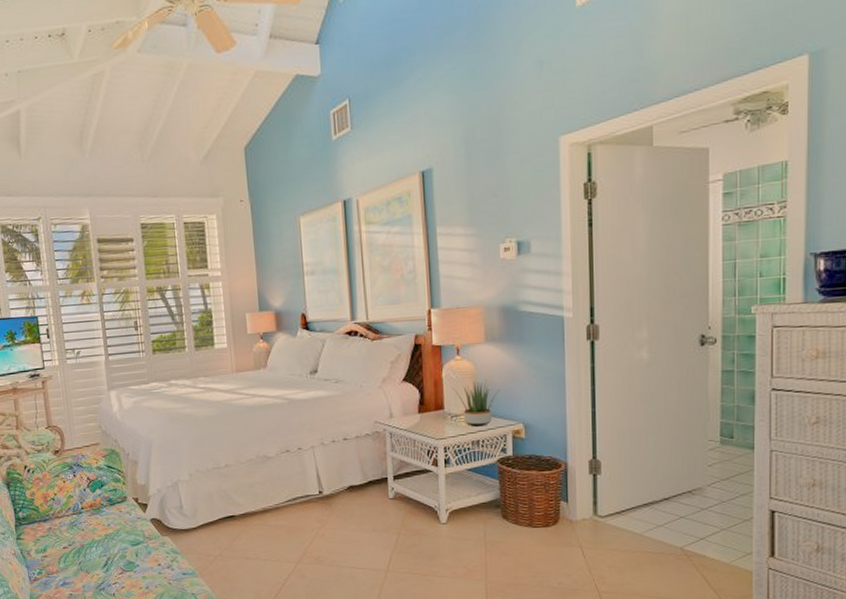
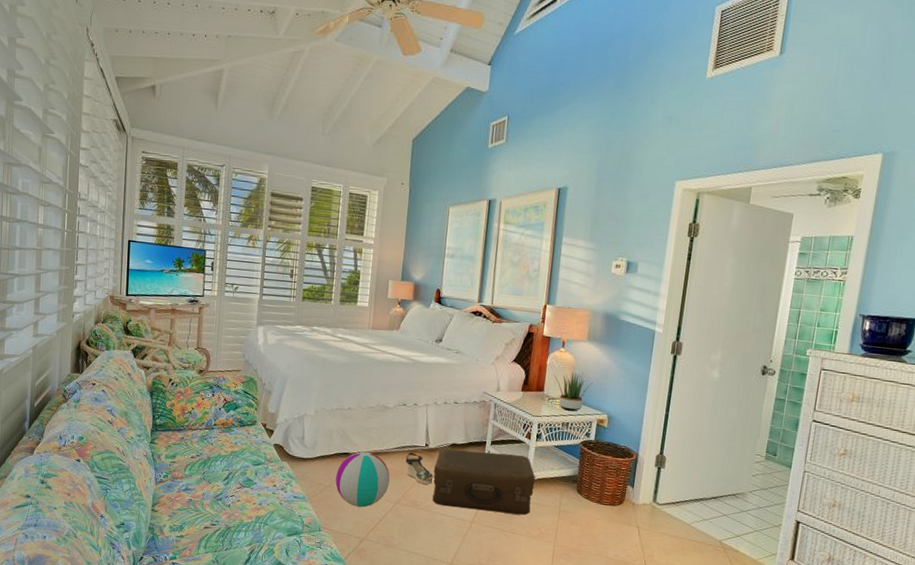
beach ball: none [225,510,286,574] -> present [335,451,390,508]
sandal: none [299,503,335,537] -> present [405,452,434,485]
suitcase: none [332,486,452,558] -> present [432,447,536,515]

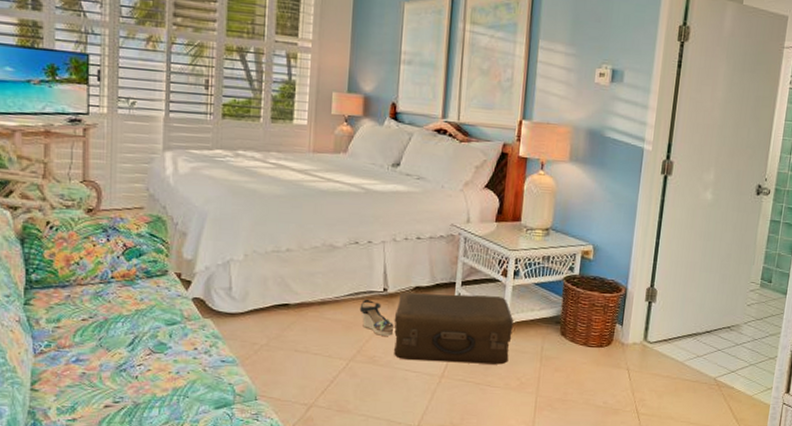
beach ball: present [335,451,390,508] -> none [274,301,341,368]
potted plant: present [553,372,593,411] -> none [531,198,576,243]

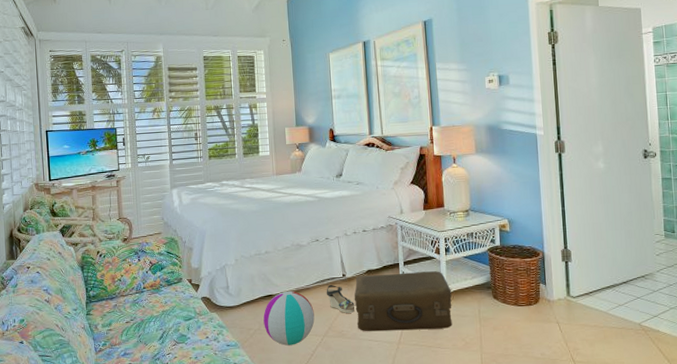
beach ball: none [274,301,341,368] -> present [263,290,315,346]

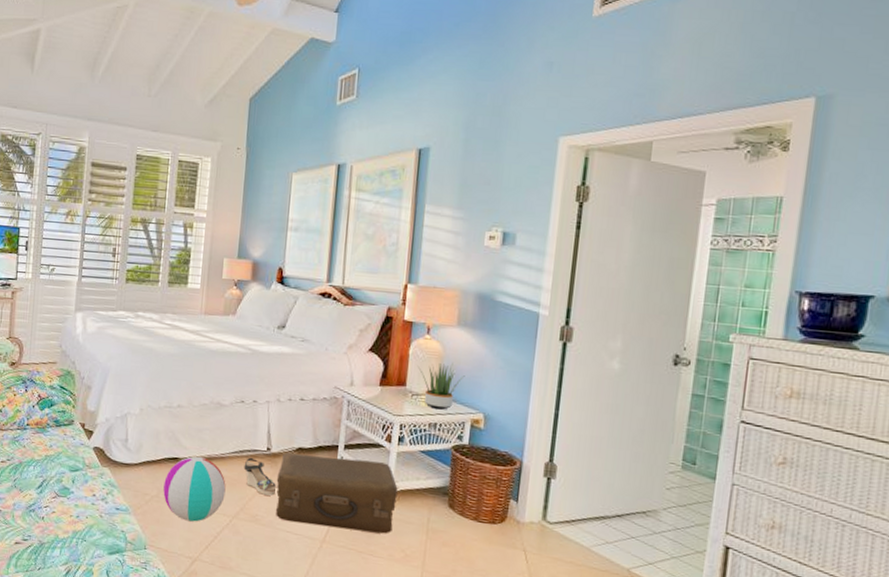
potted plant: none [450,183,489,222] -> present [417,363,465,410]

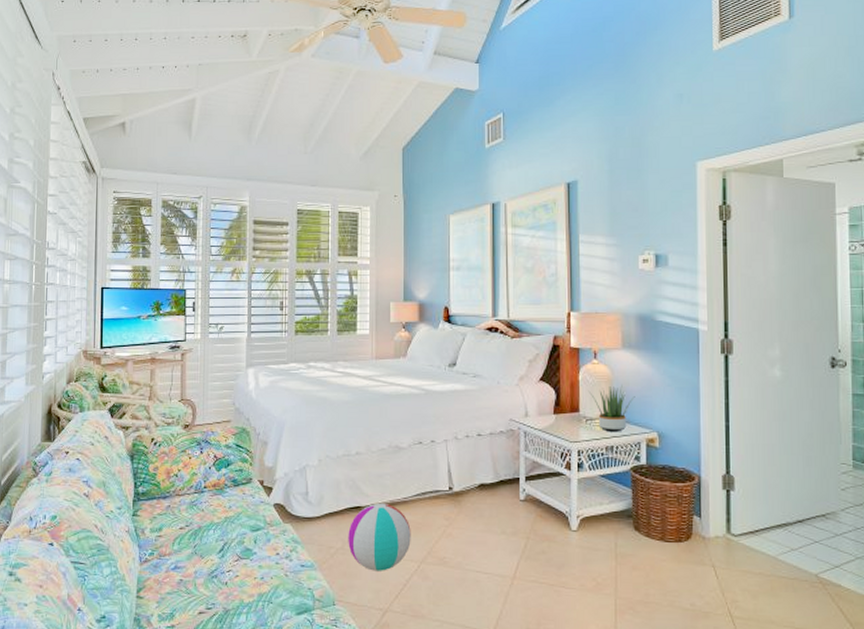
sandal: present [243,457,277,496] -> none [427,498,462,536]
suitcase: present [275,452,398,534] -> none [461,489,582,564]

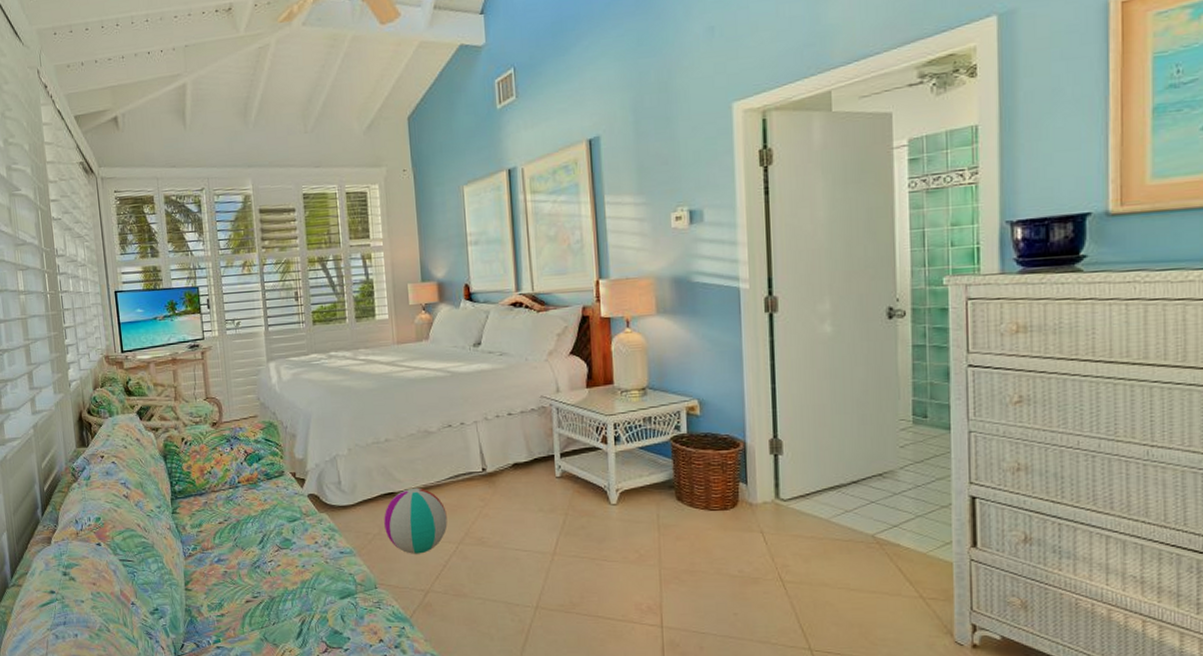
potted plant: present [588,385,635,432] -> none [622,353,673,403]

